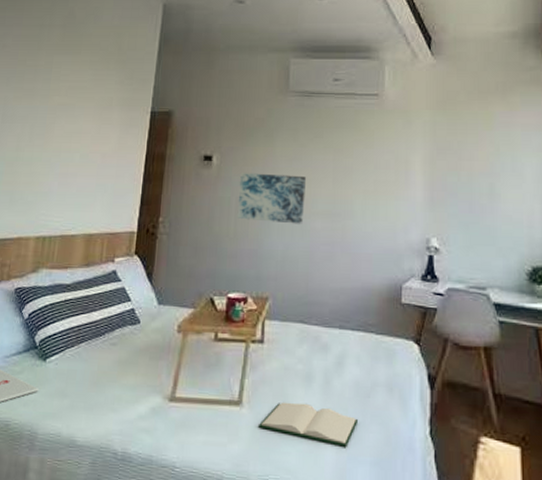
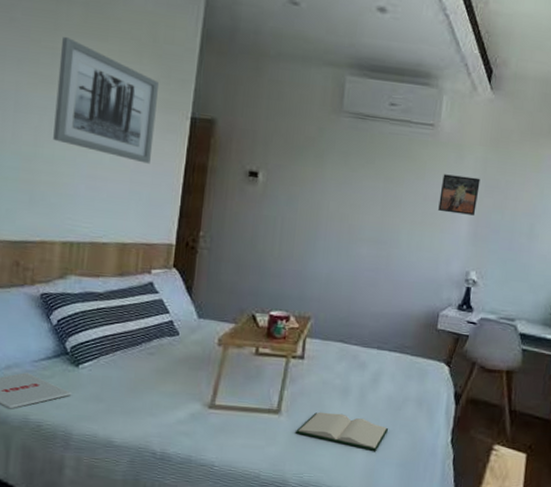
wall art: none [32,55,124,158] -> present [53,37,160,164]
wall art: present [237,173,307,224] -> none [282,192,356,249]
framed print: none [390,141,431,180] -> present [438,174,481,216]

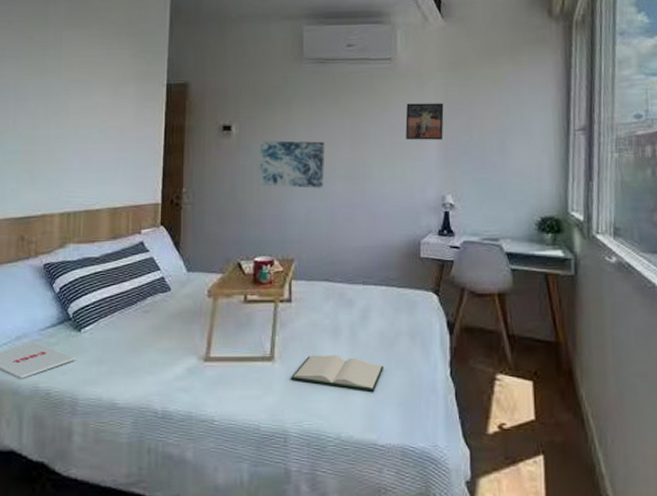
wall art: present [53,37,160,164] -> none [48,30,137,132]
wall art: none [282,192,356,249] -> present [259,140,325,188]

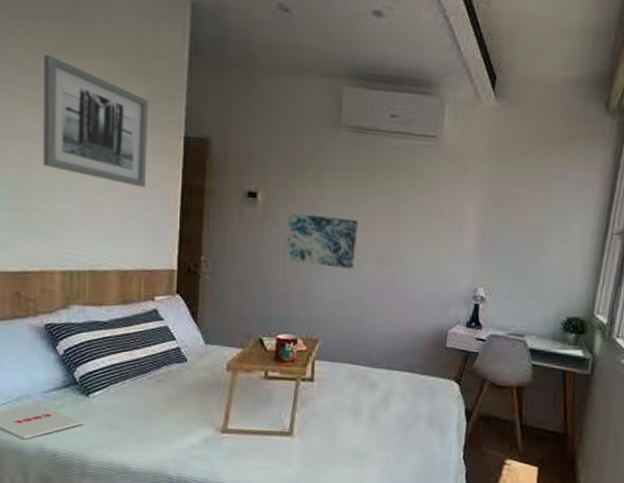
wall art: none [48,30,137,132] -> present [43,55,149,188]
hardback book: present [291,355,384,392] -> none [309,432,401,469]
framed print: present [405,103,444,140] -> none [444,188,486,230]

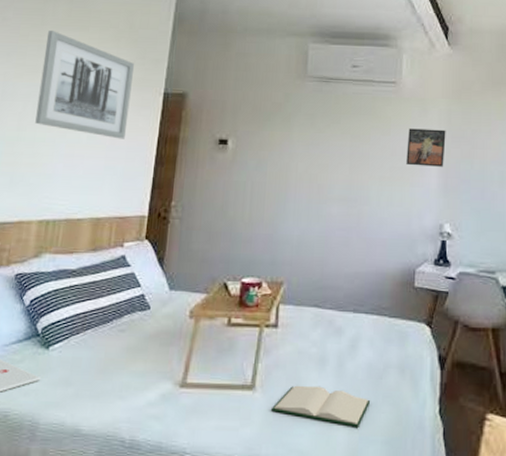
wall art: present [285,213,359,269] -> none [252,157,324,209]
hardback book: none [309,432,401,469] -> present [272,385,371,427]
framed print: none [444,188,486,230] -> present [406,128,446,167]

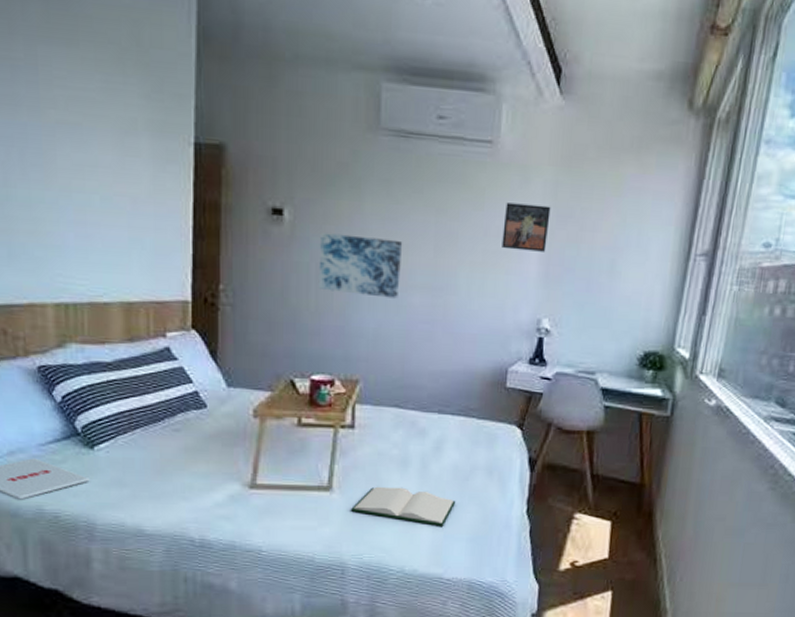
wall art: present [35,31,135,139] -> none [20,43,151,204]
wall art: none [252,157,324,209] -> present [318,233,403,299]

